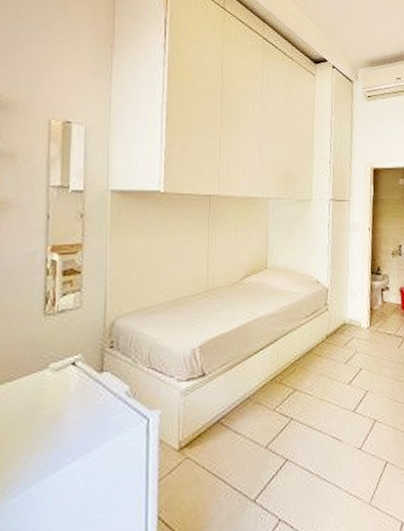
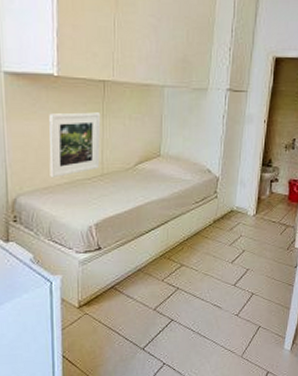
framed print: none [152,226,206,297] -> present [49,112,101,179]

